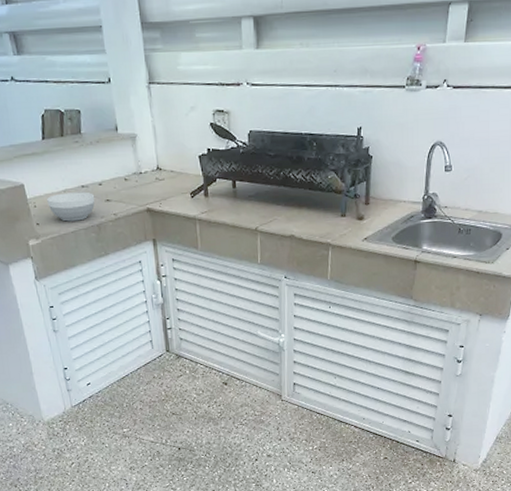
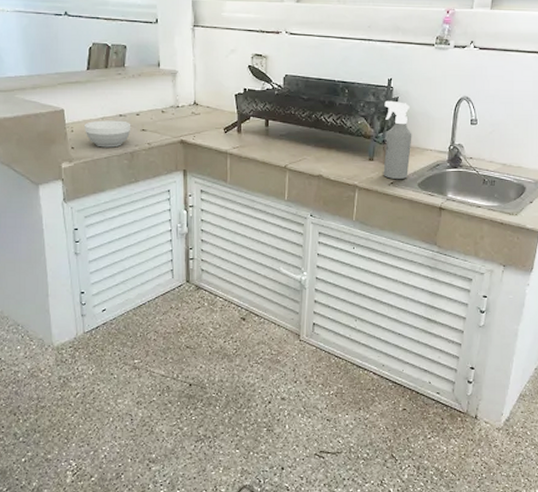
spray bottle: none [354,151,385,235] -> present [383,100,412,180]

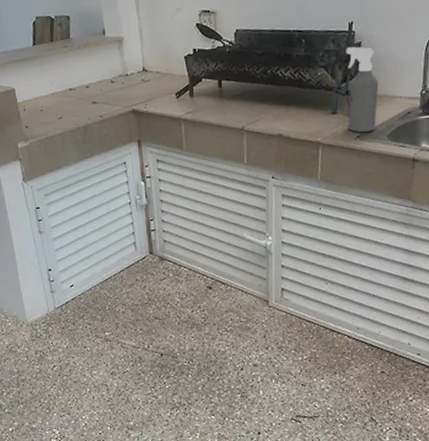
bowl: present [85,120,131,148] -> none [36,94,82,124]

